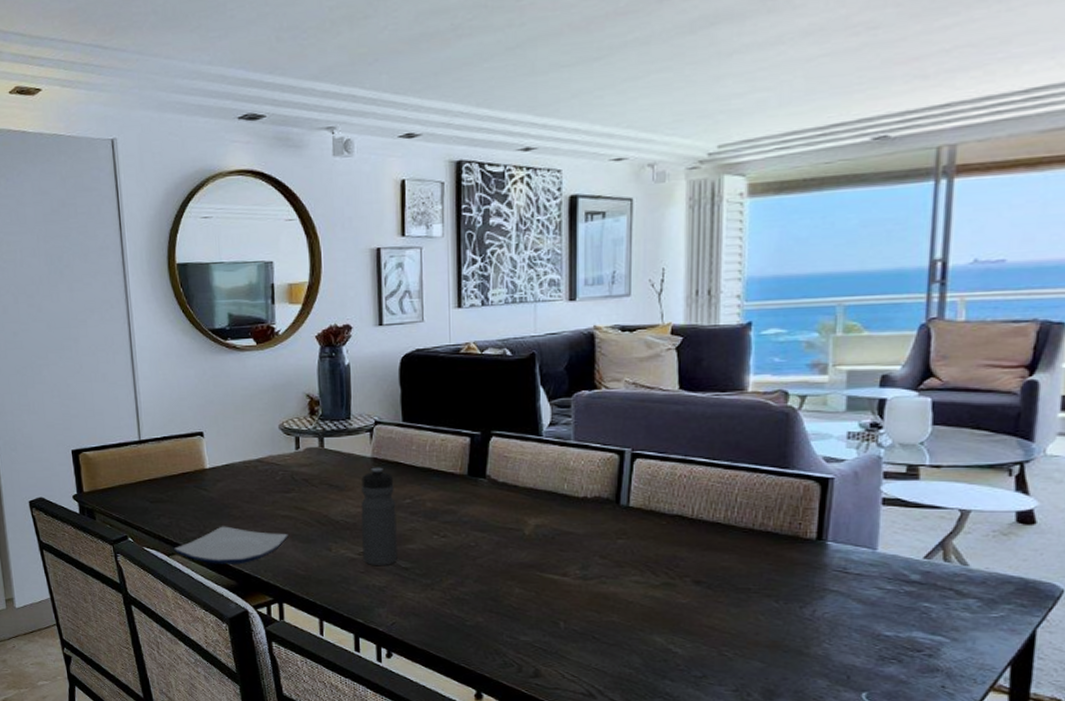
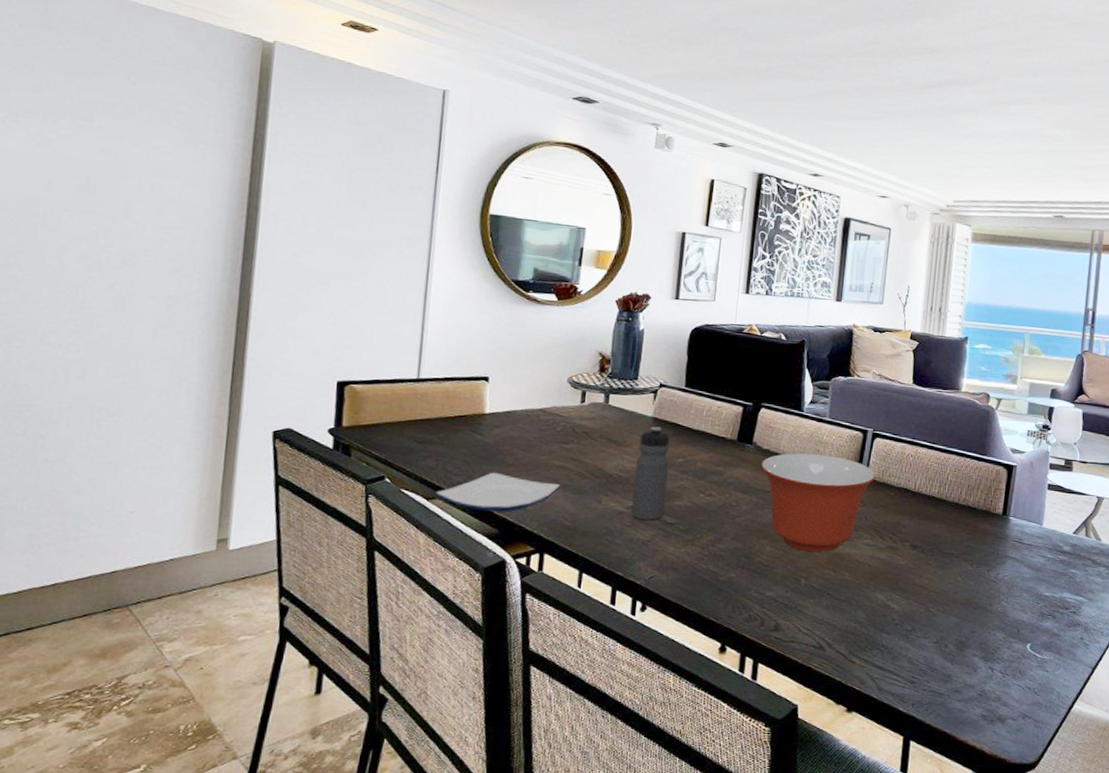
mixing bowl: none [499,484,641,593] -> present [761,453,876,552]

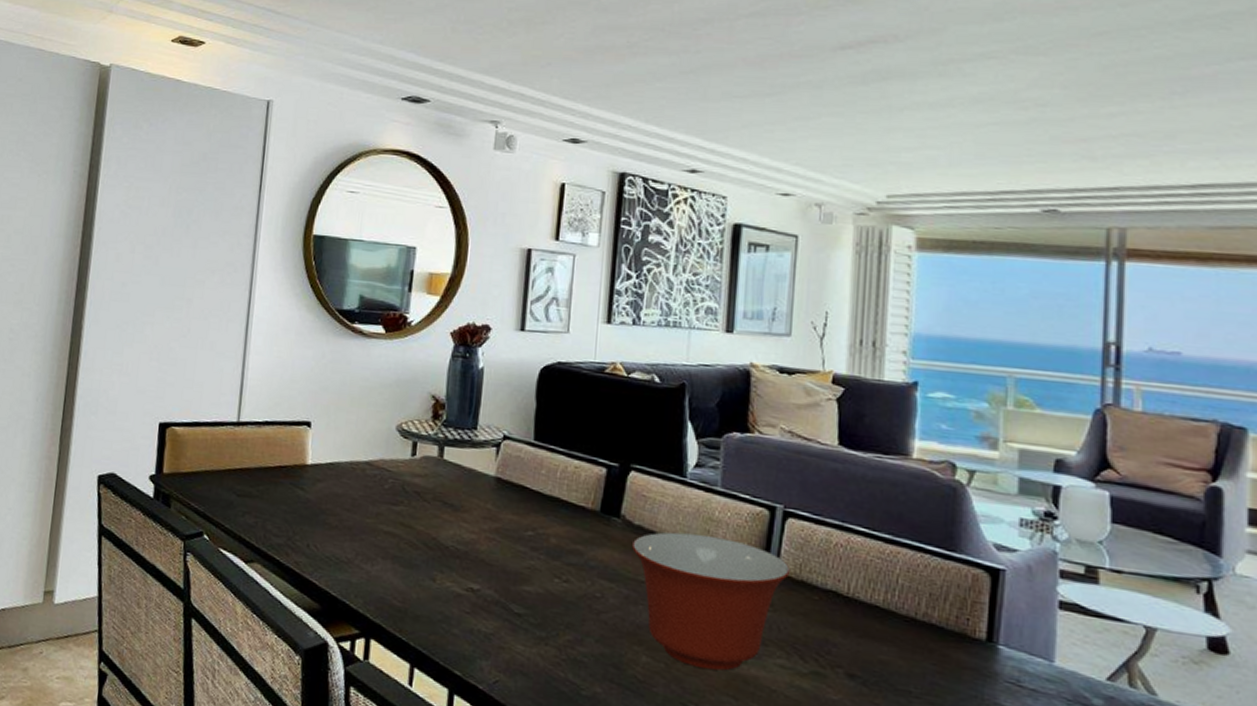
plate: present [435,472,560,513] -> none [254,534,389,585]
water bottle: present [631,426,670,521] -> none [471,488,517,608]

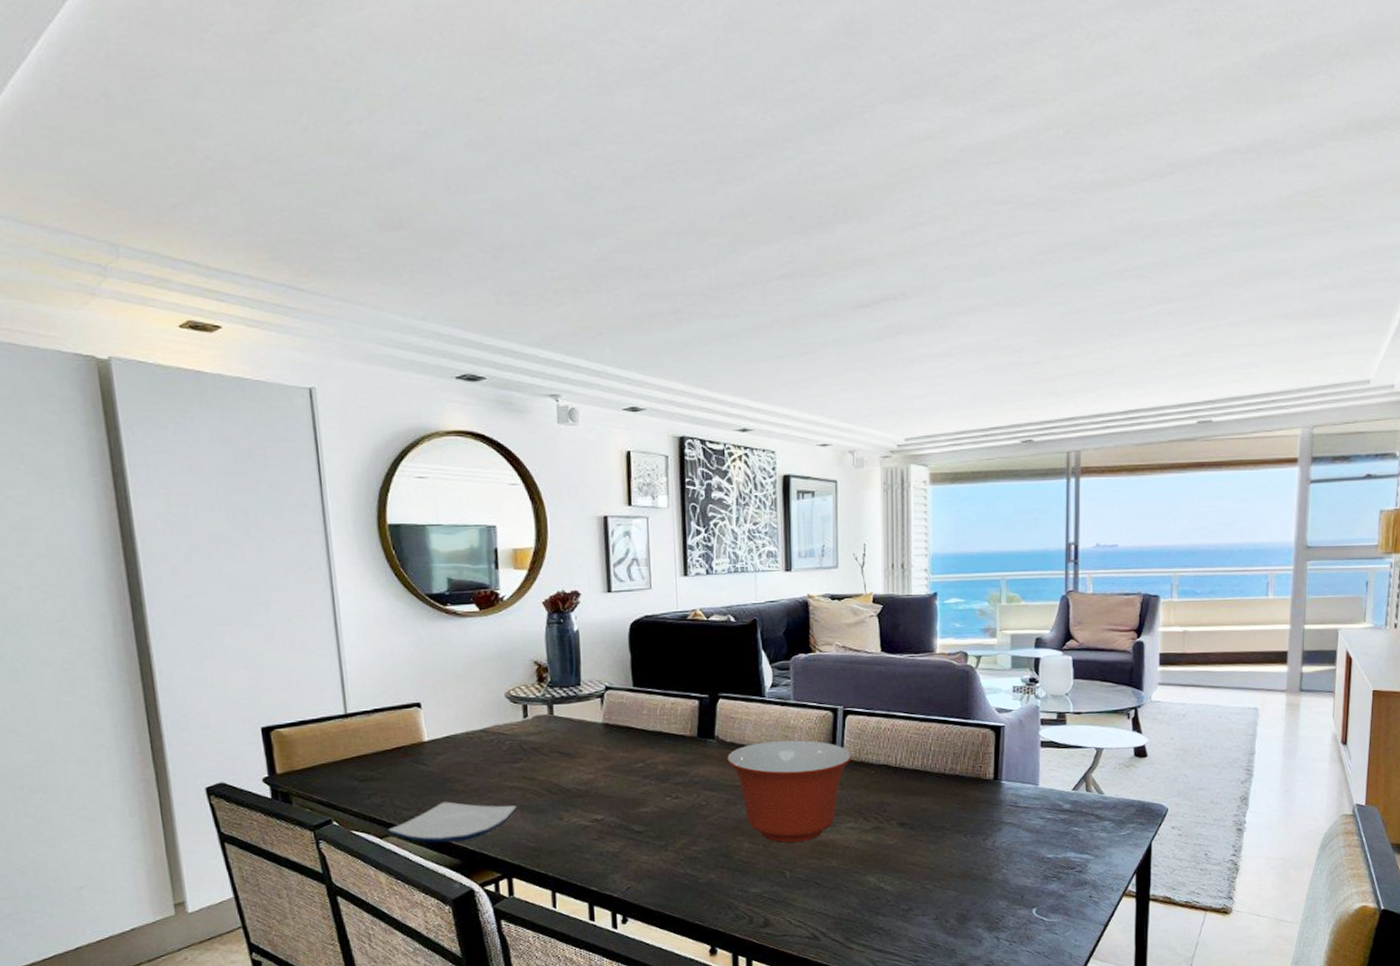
plate: none [254,534,389,585] -> present [388,801,517,843]

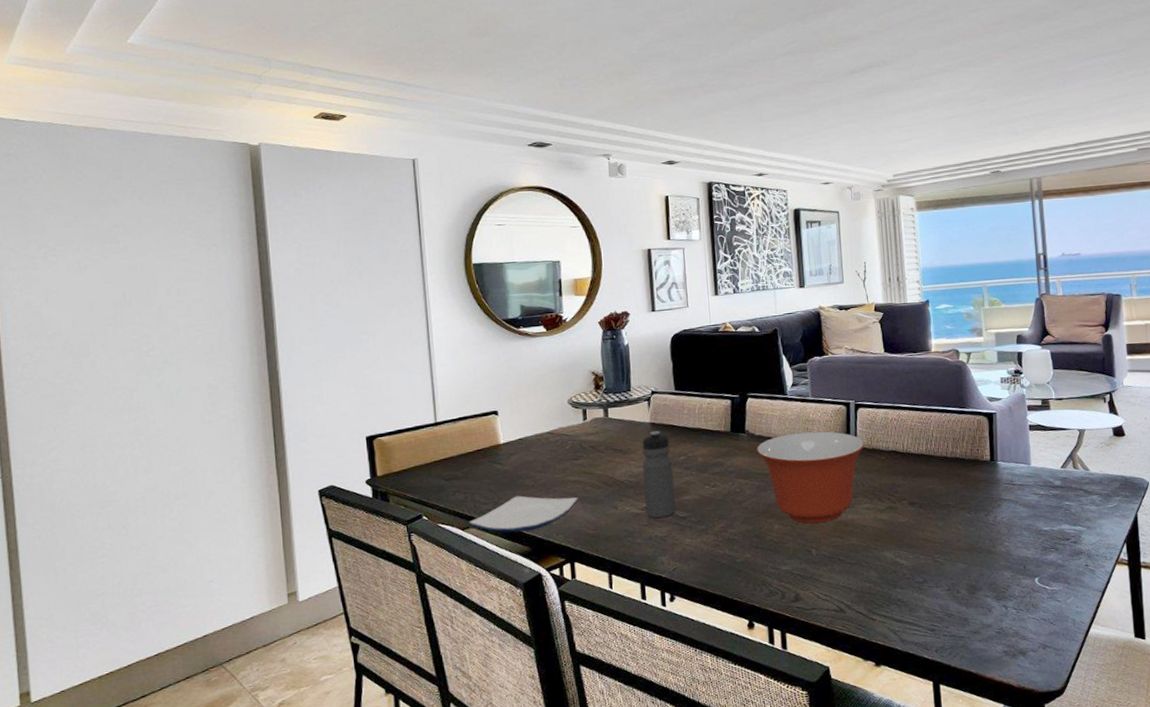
water bottle: none [593,732,631,832] -> present [642,430,676,519]

